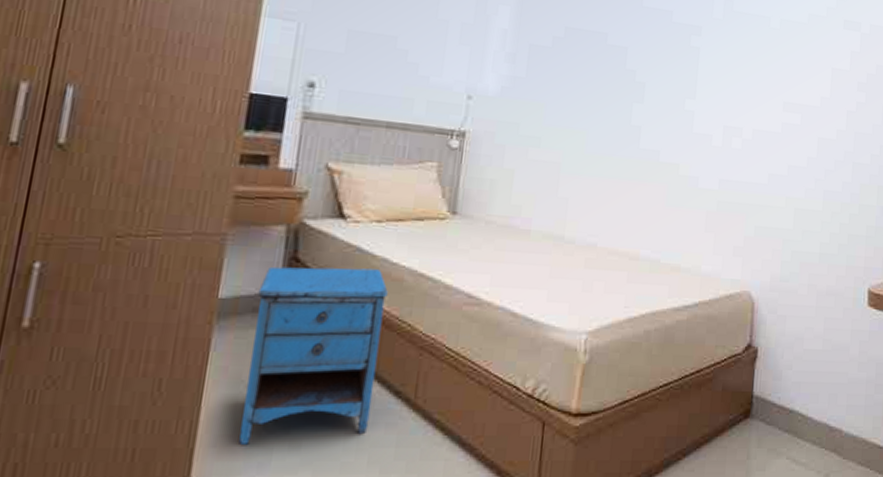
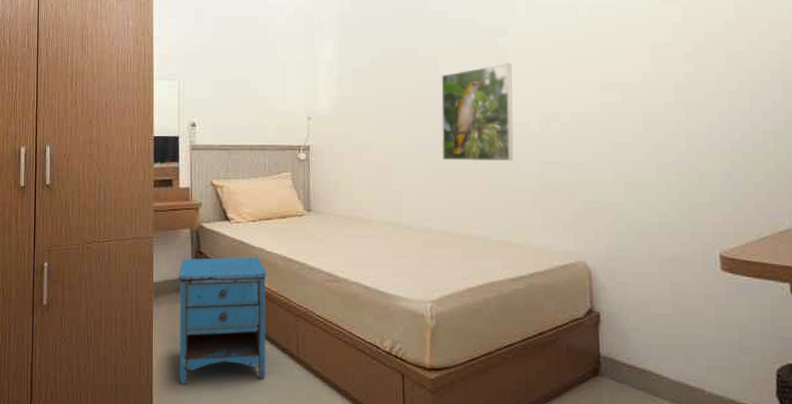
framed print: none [618,65,702,176] -> present [441,63,514,162]

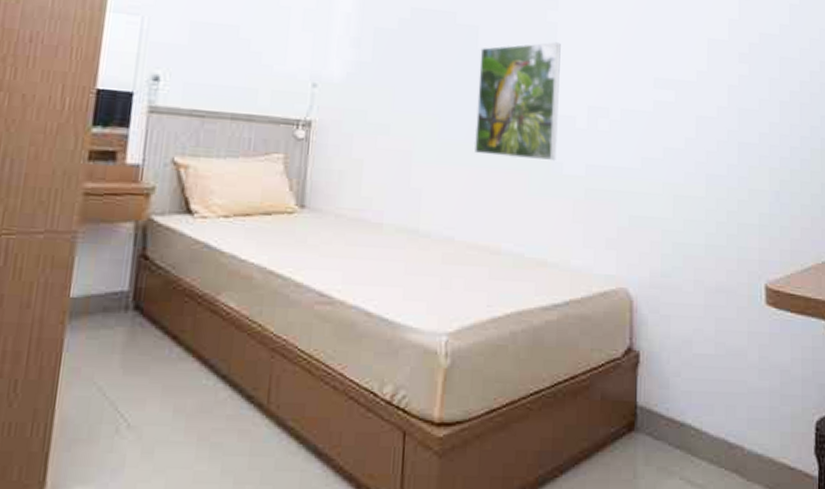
nightstand: present [178,257,267,384] -> none [92,264,237,450]

